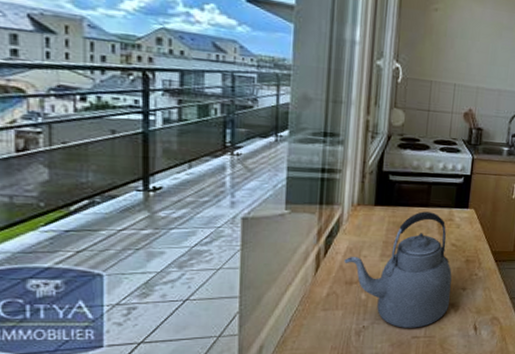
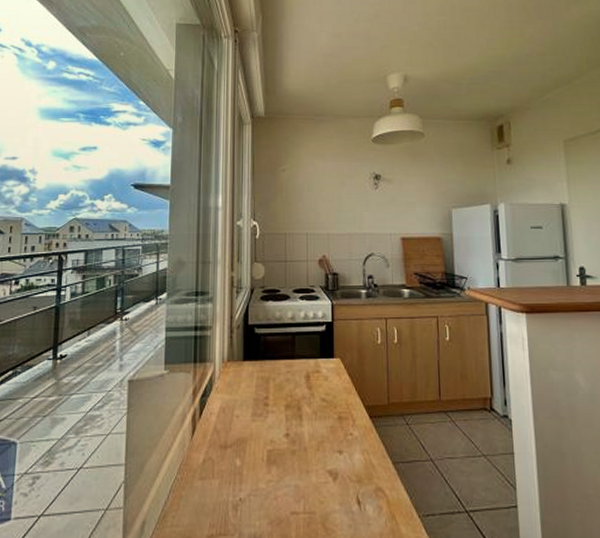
kettle: present [344,211,452,328] -> none [218,364,327,501]

